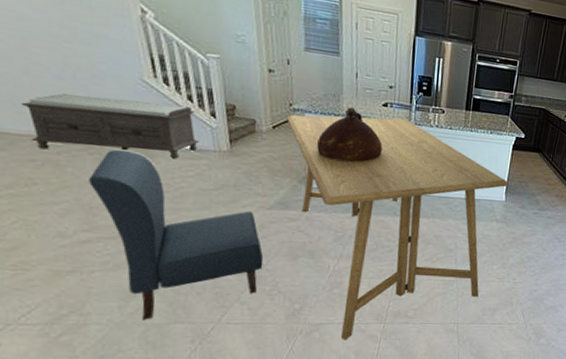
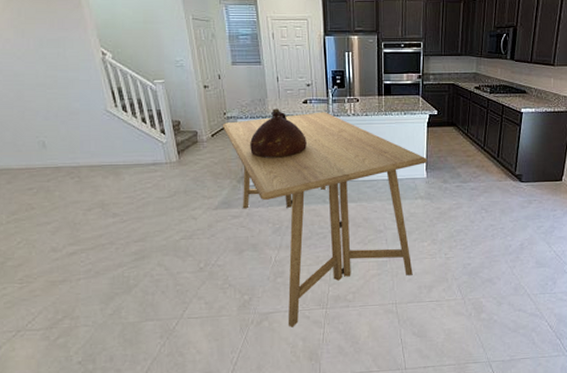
bench: present [20,93,199,159] -> none [19,127,153,179]
chair: present [89,149,264,320] -> none [72,171,214,320]

